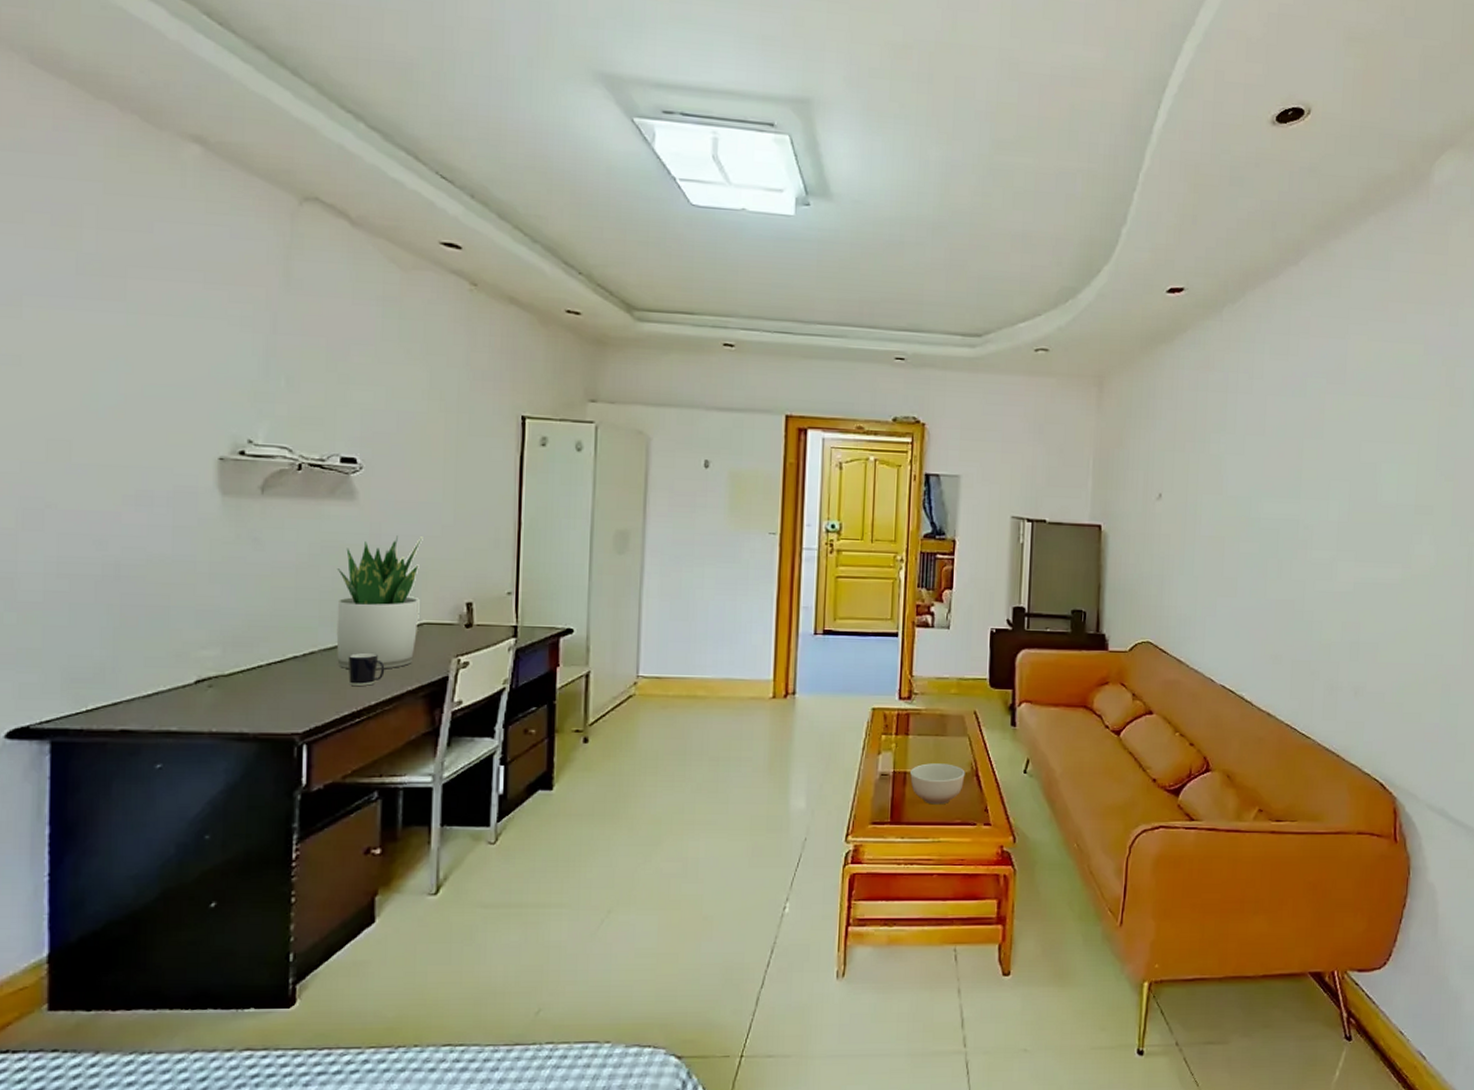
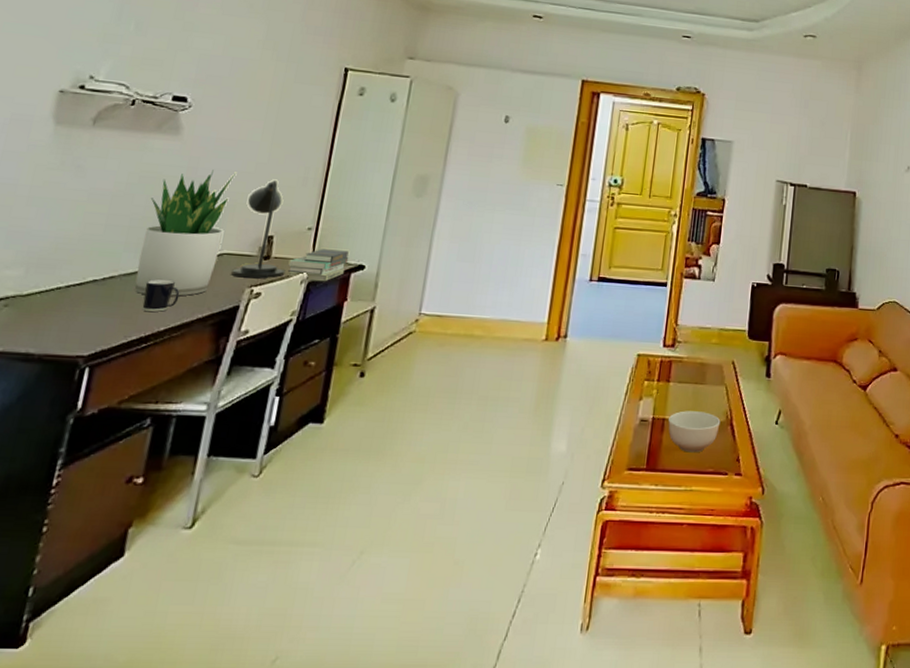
desk lamp: none [435,544,489,648] -> present [231,180,285,279]
books: none [492,614,555,648] -> present [288,249,349,282]

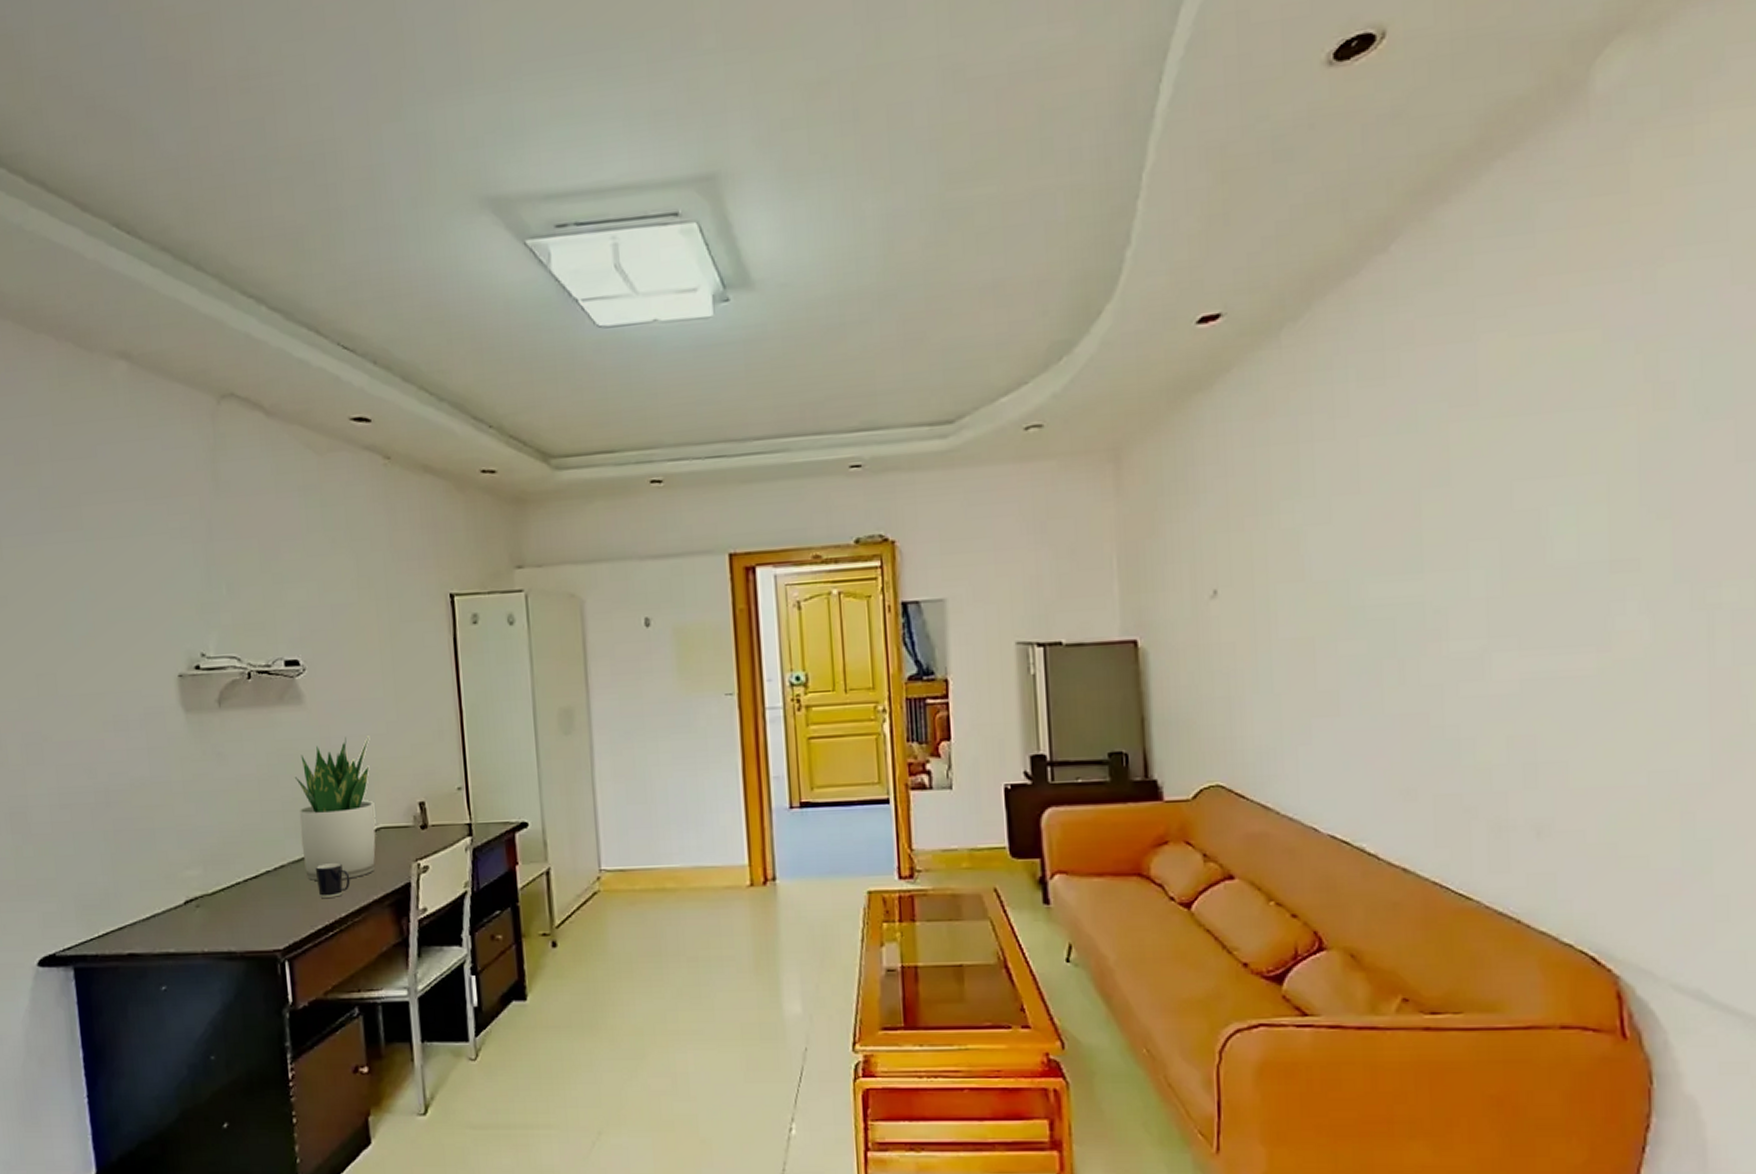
desk lamp: present [231,180,285,279] -> none [388,739,446,852]
books: present [288,249,349,282] -> none [447,808,509,847]
bowl: present [668,411,721,453] -> none [922,954,991,1005]

